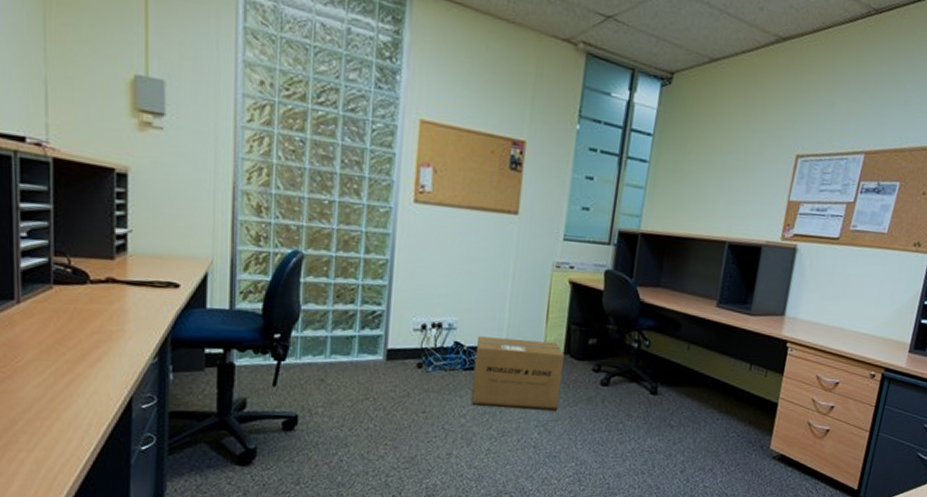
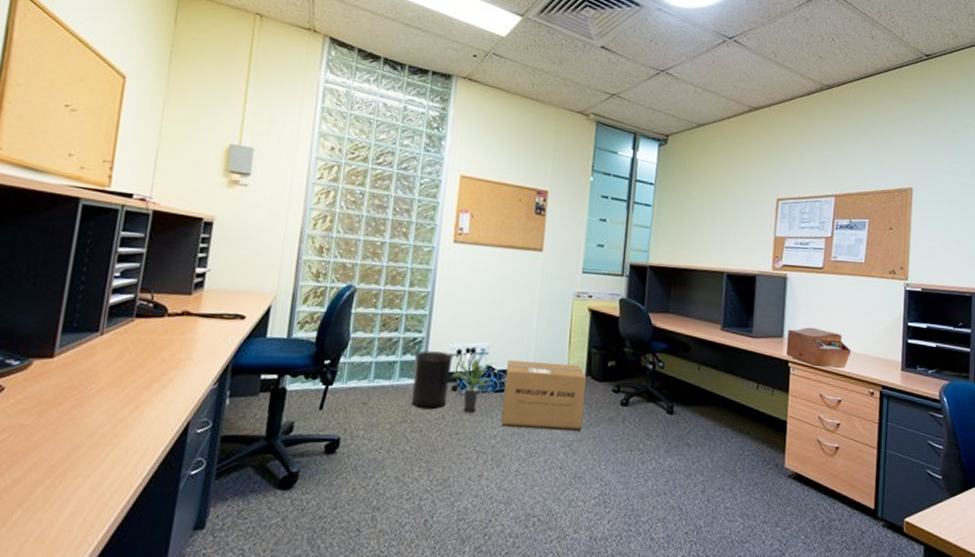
waste bin: none [373,325,418,387] -> present [412,350,454,410]
potted plant: none [414,334,463,391] -> present [450,359,494,413]
sewing box: none [786,304,858,350] -> present [786,327,852,368]

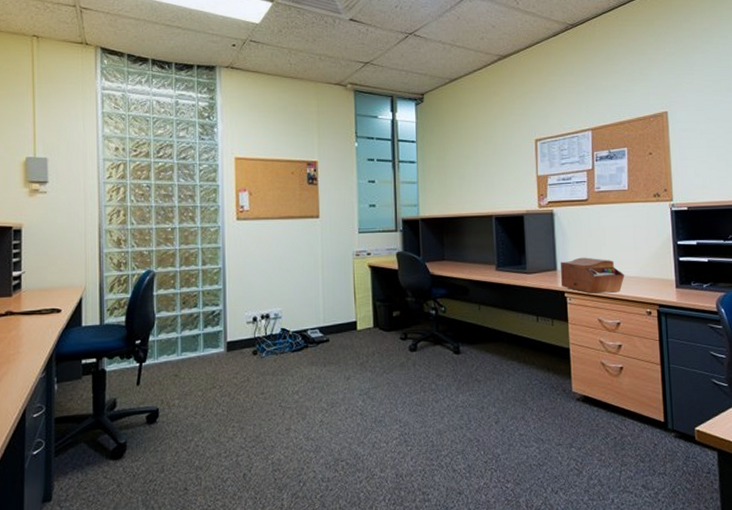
waste bin: present [412,350,454,410] -> none [215,321,250,375]
potted plant: present [450,359,494,413] -> none [249,324,288,373]
box: present [501,360,587,431] -> none [299,319,377,382]

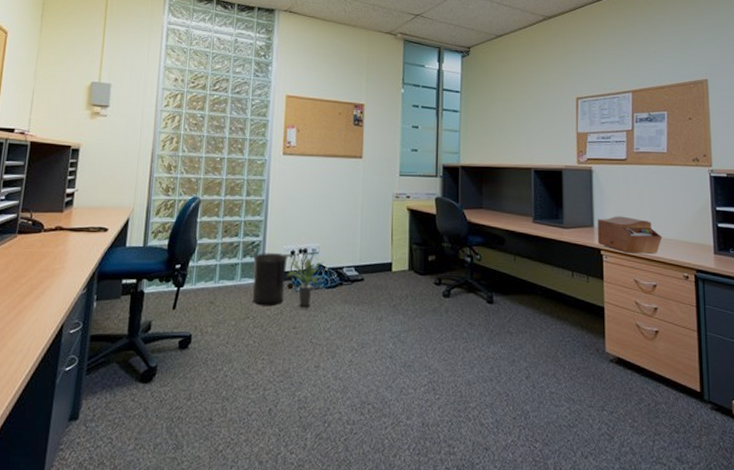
waste bin: none [215,321,250,375] -> present [252,253,288,306]
potted plant: none [249,324,288,373] -> present [285,258,324,308]

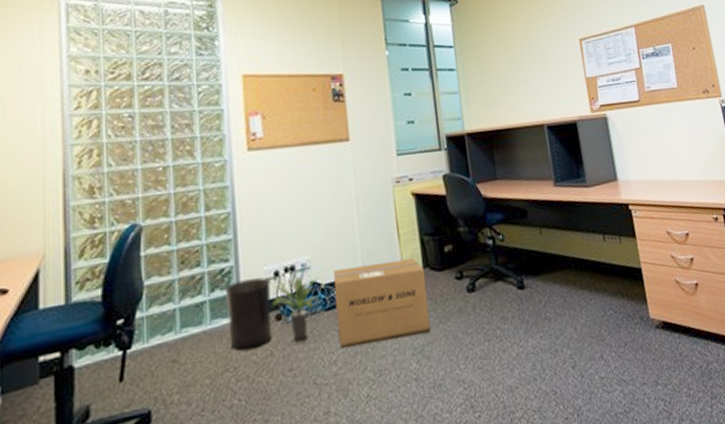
box: none [334,258,410,322] -> present [333,258,431,348]
sewing box: present [598,216,662,254] -> none [621,163,687,204]

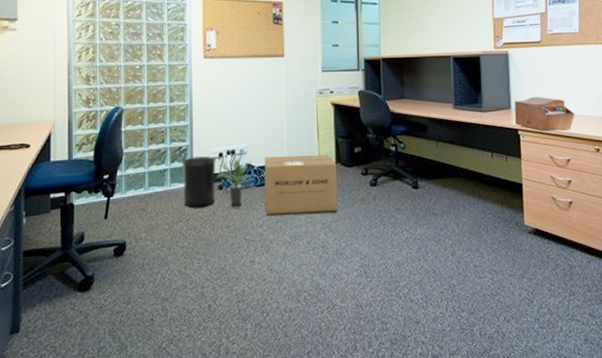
sewing box: none [621,163,687,204] -> present [515,96,575,131]

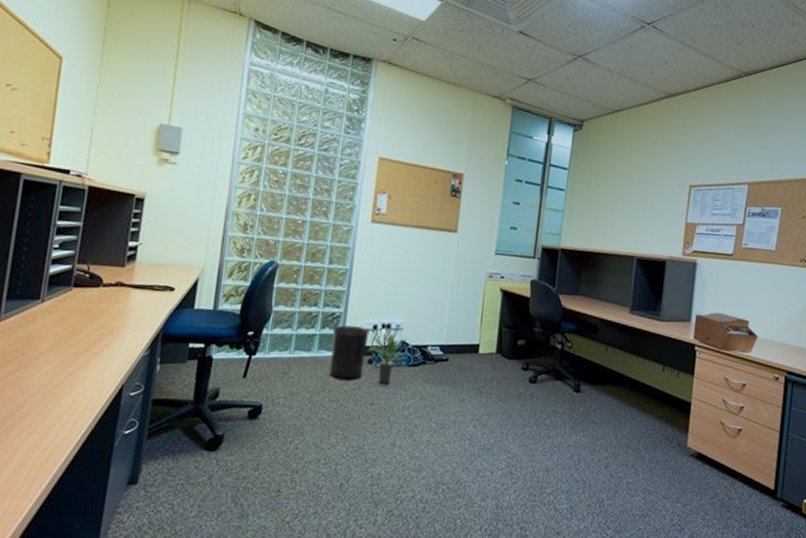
box: present [264,155,338,216] -> none [414,336,497,406]

